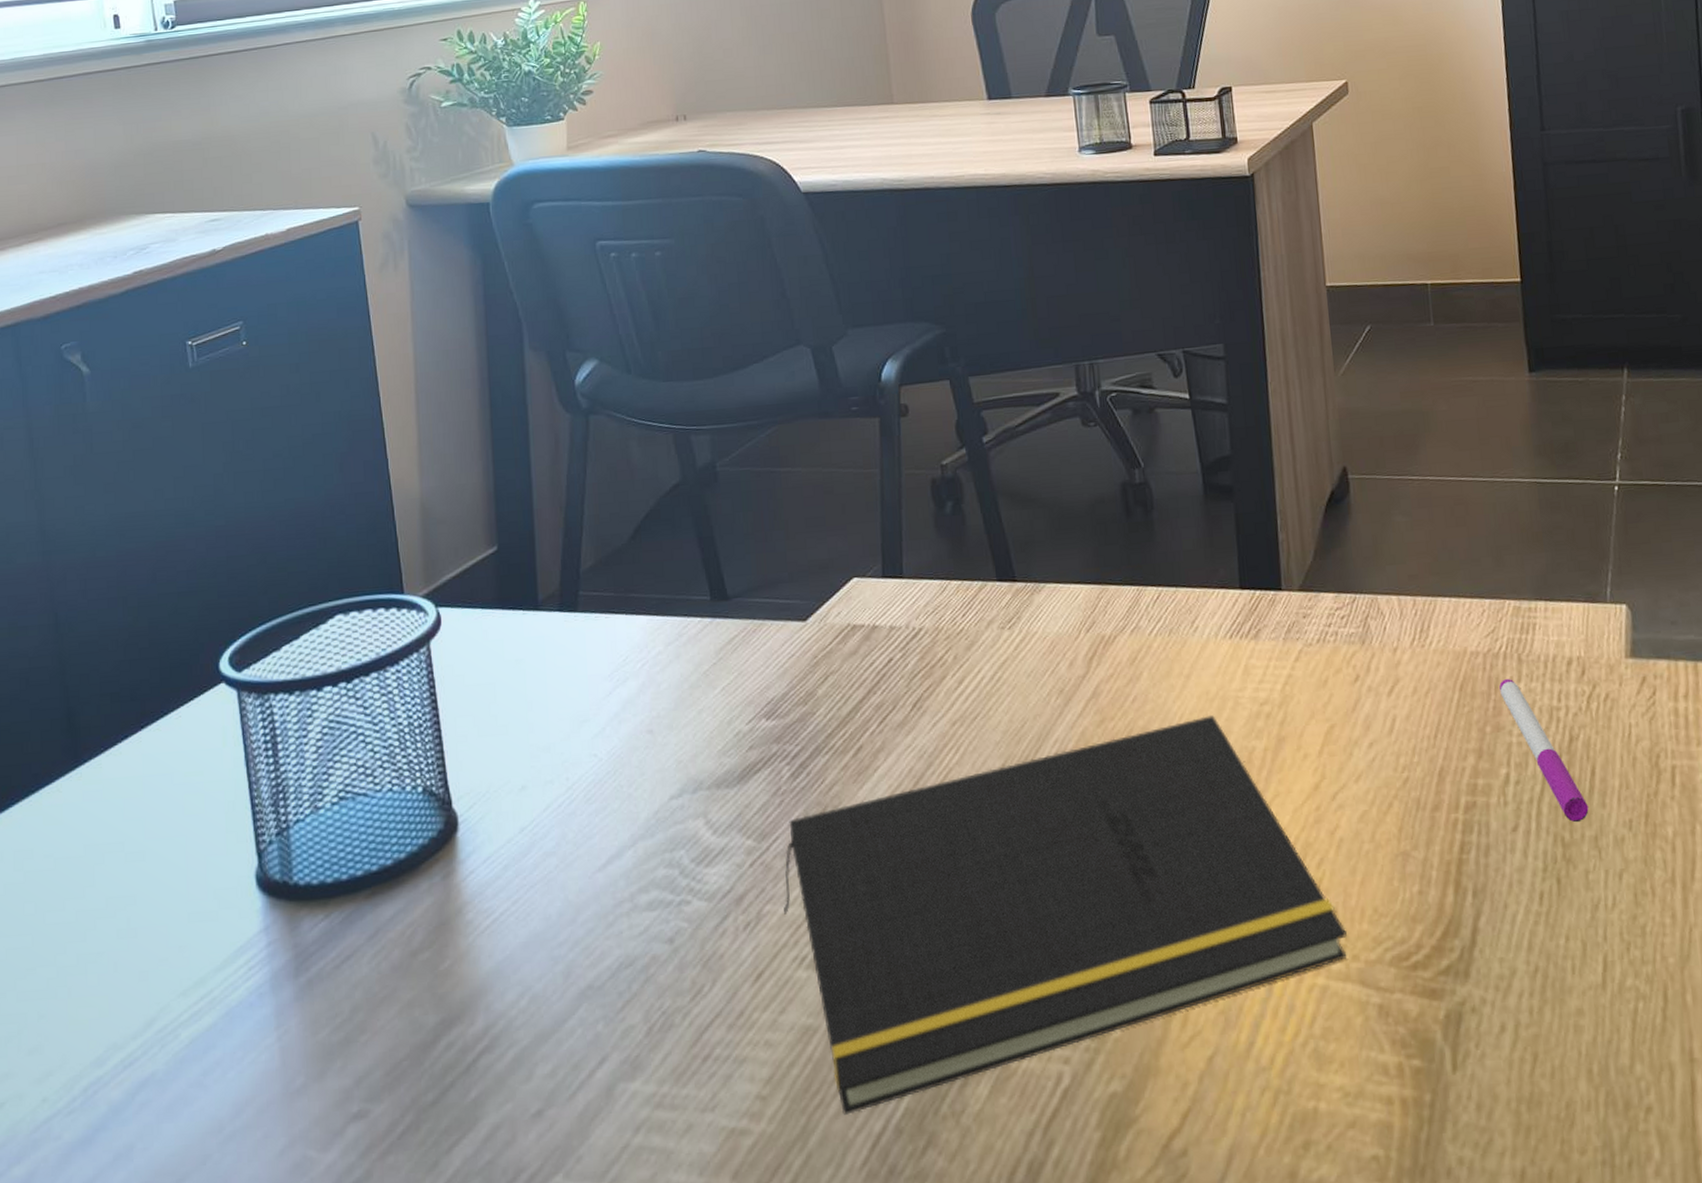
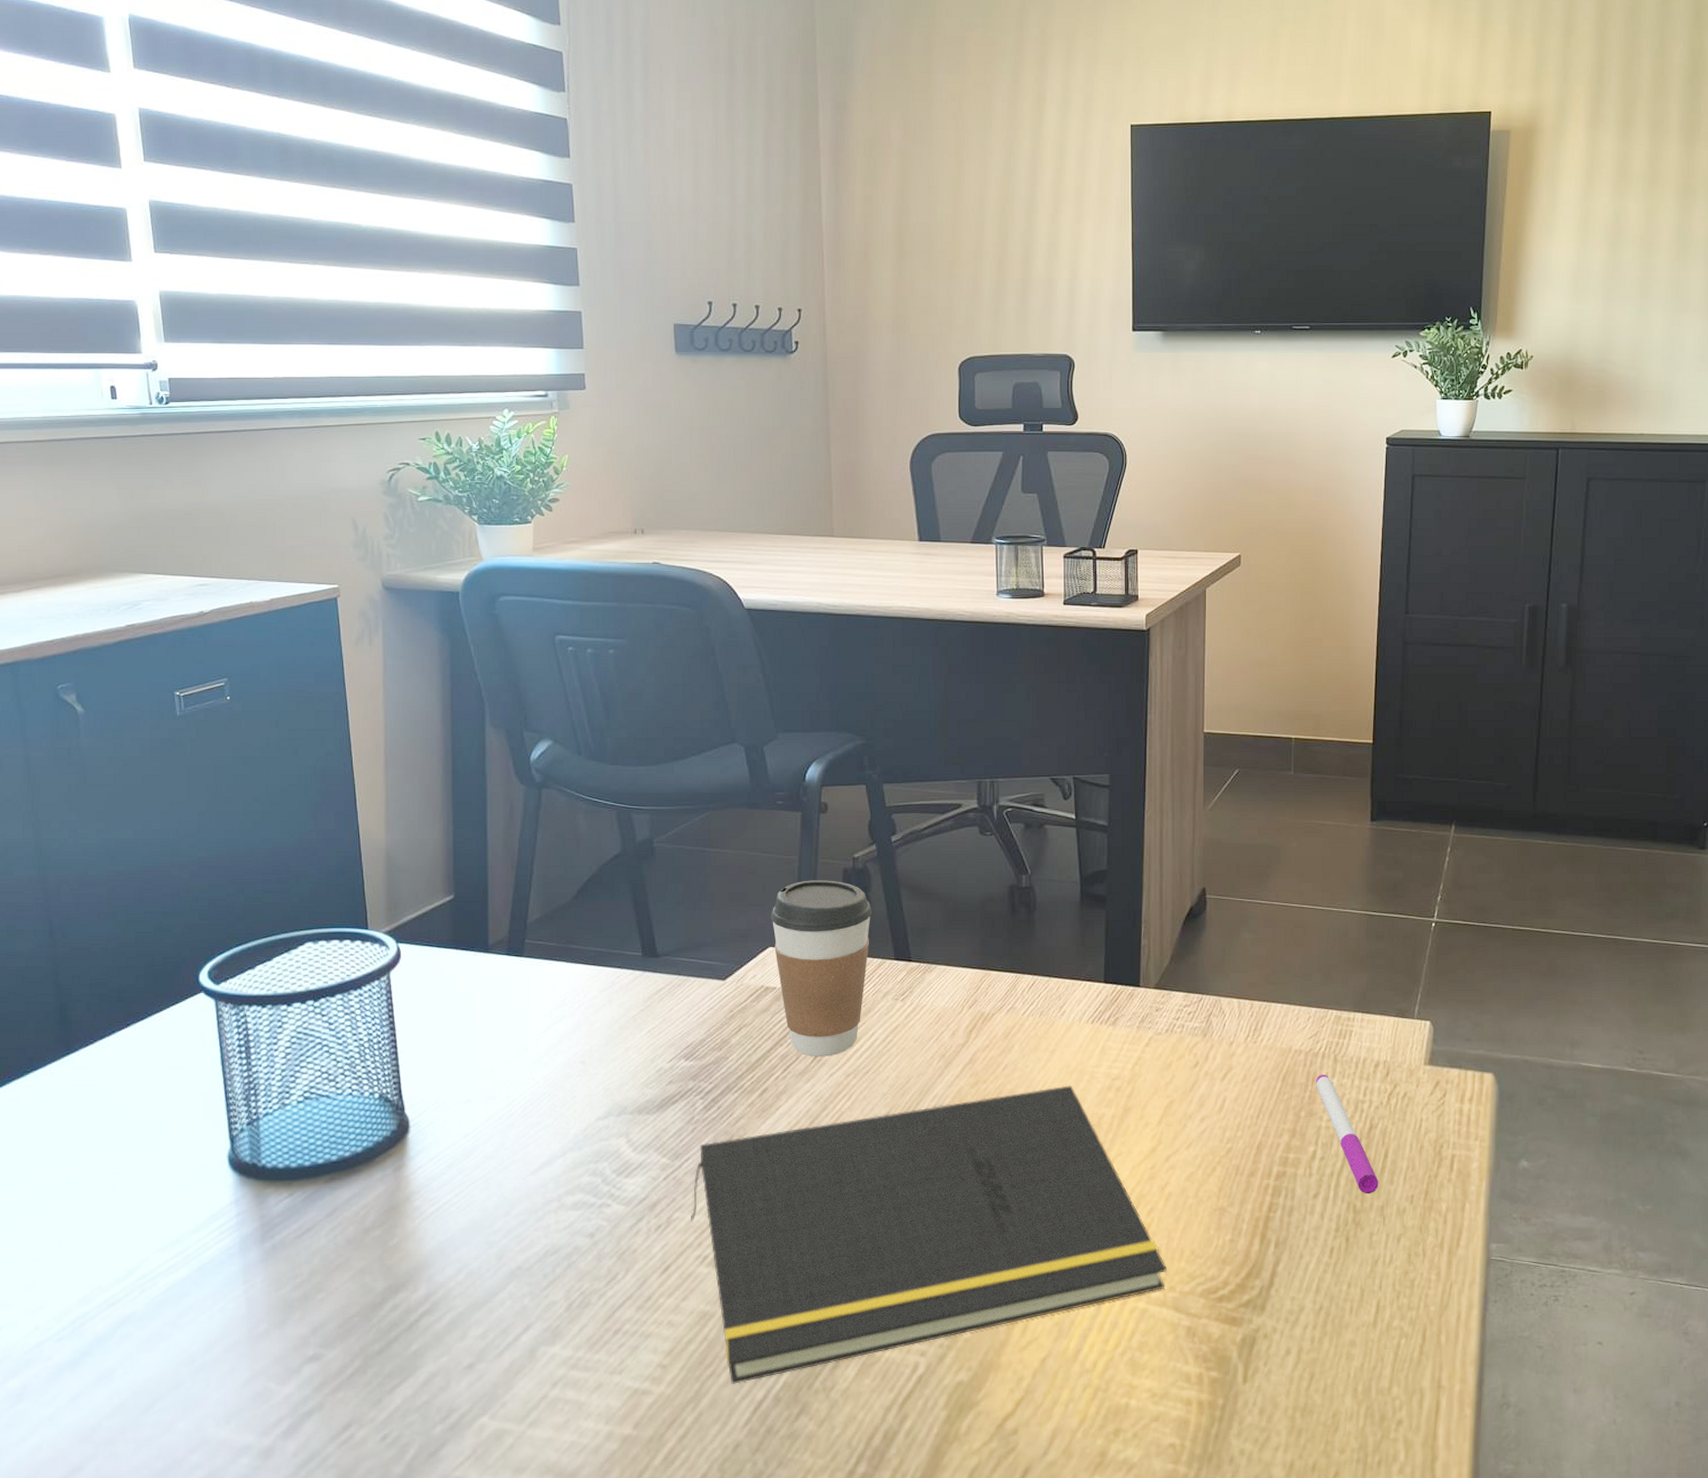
coffee cup: none [853,493,968,704] -> present [771,880,872,1056]

